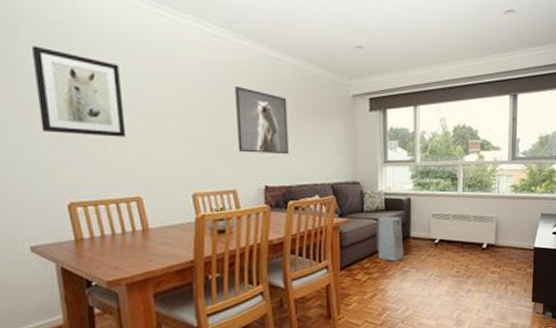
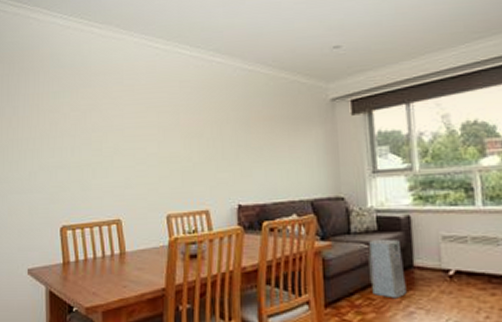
wall art: present [32,46,127,137] -> none [47,86,112,162]
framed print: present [235,87,289,155] -> none [210,102,263,170]

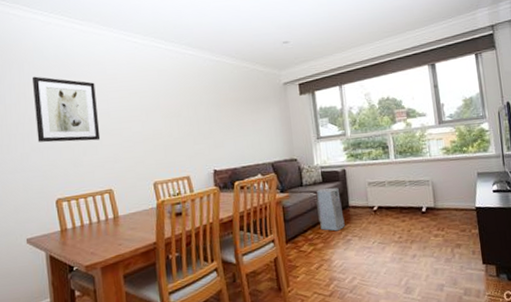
wall art: none [47,86,112,162] -> present [33,76,101,143]

